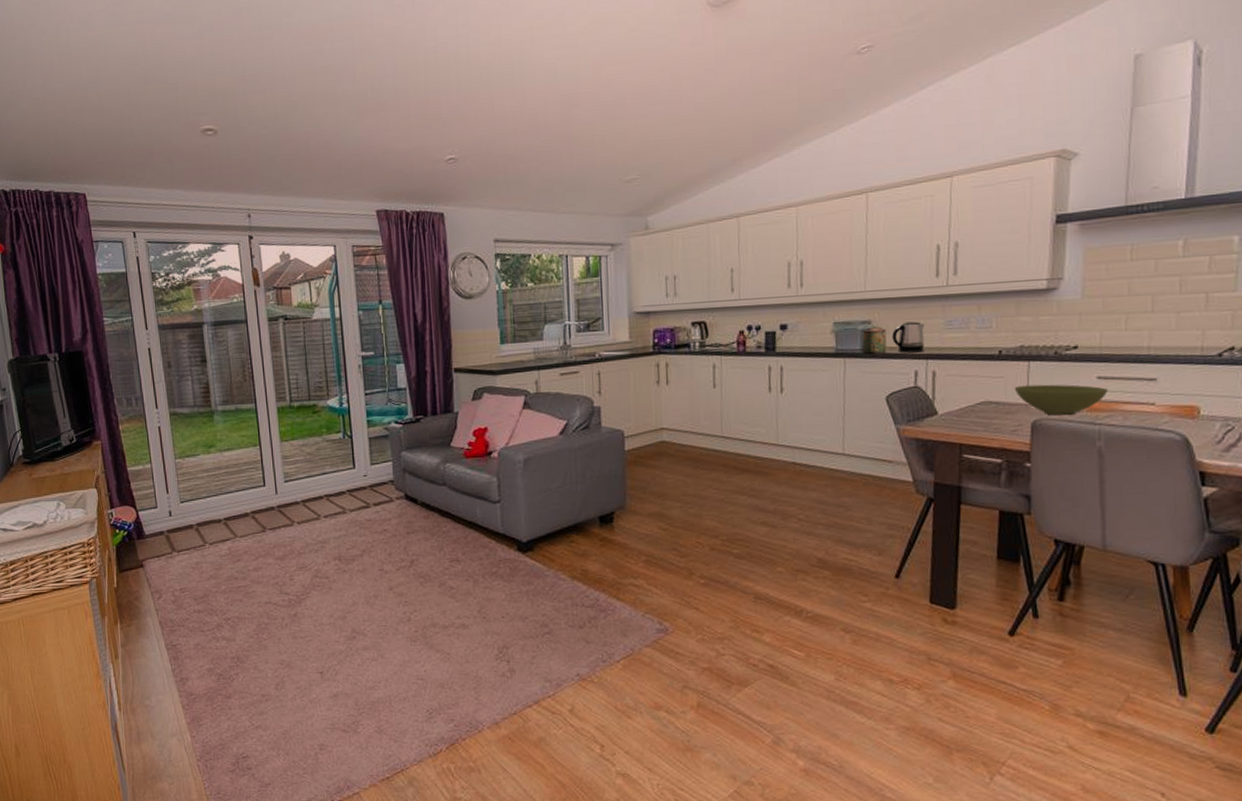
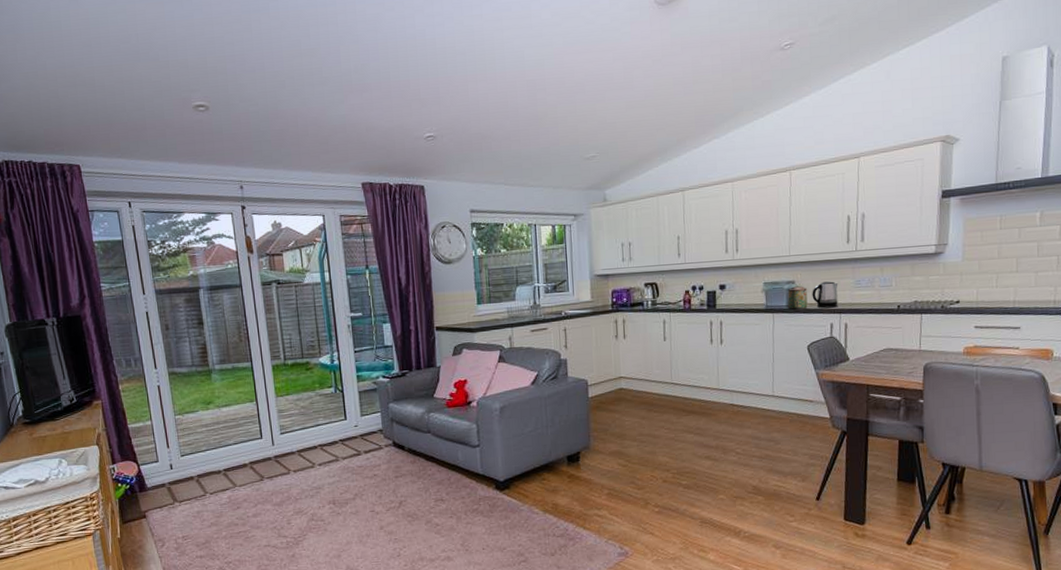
bowl: present [1014,384,1109,416] -> none [910,333,984,359]

